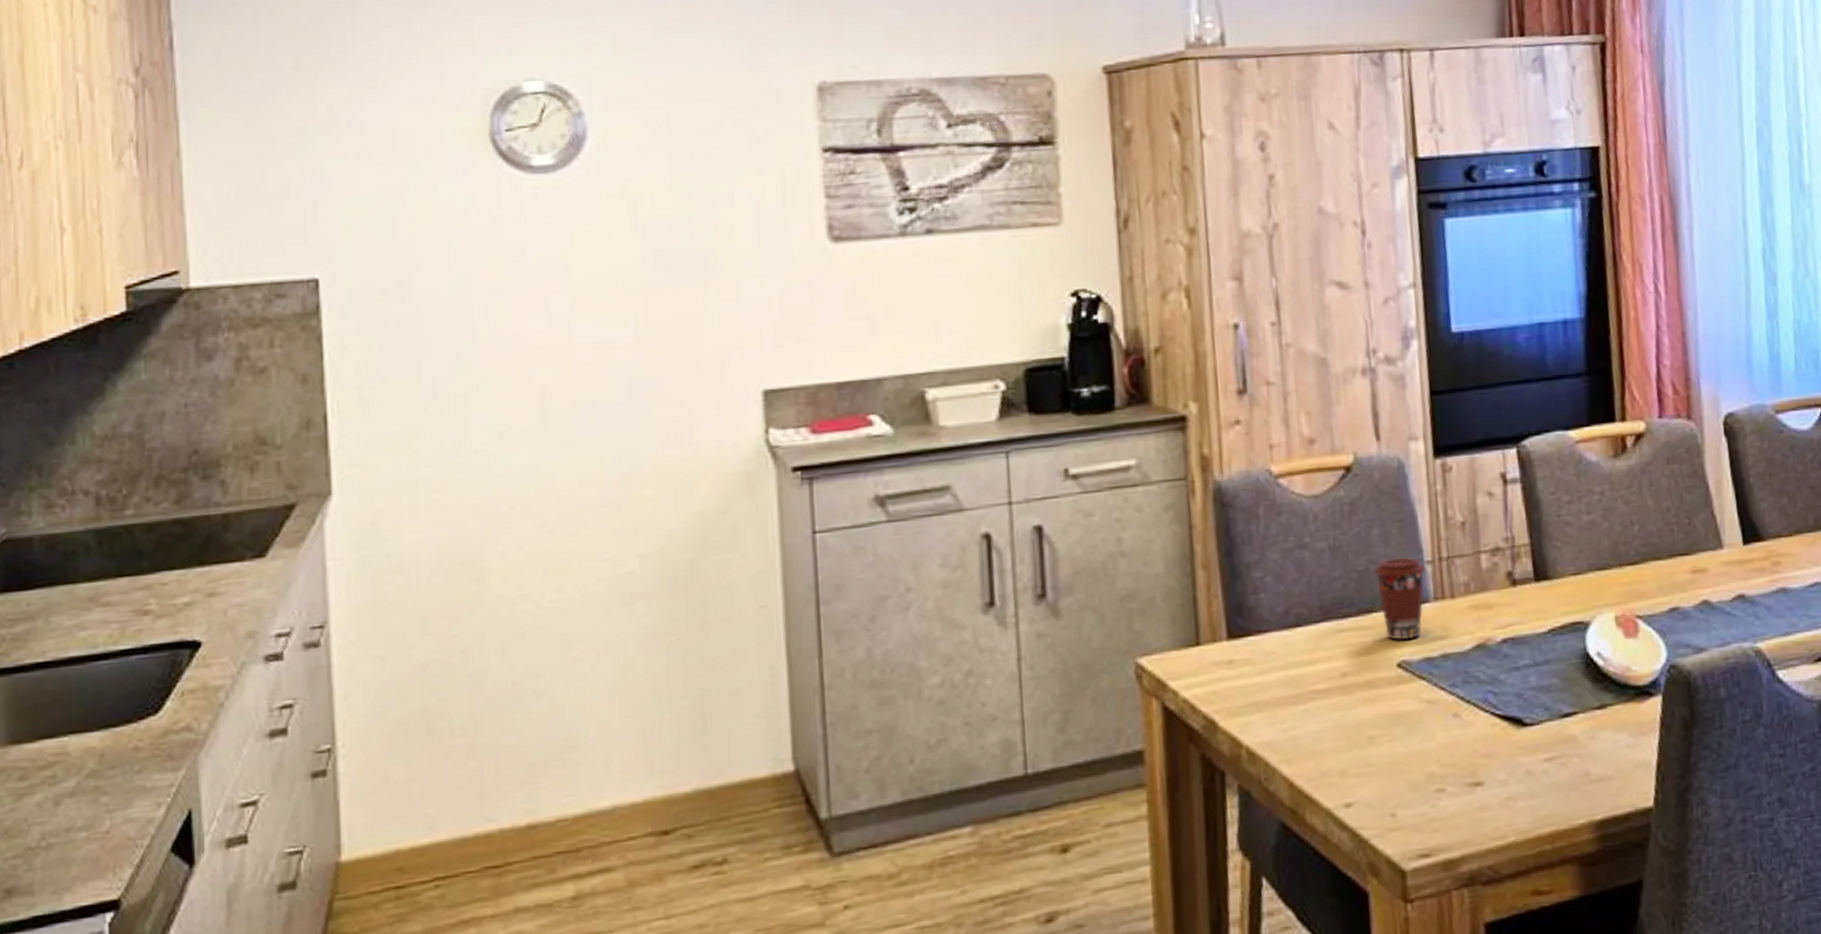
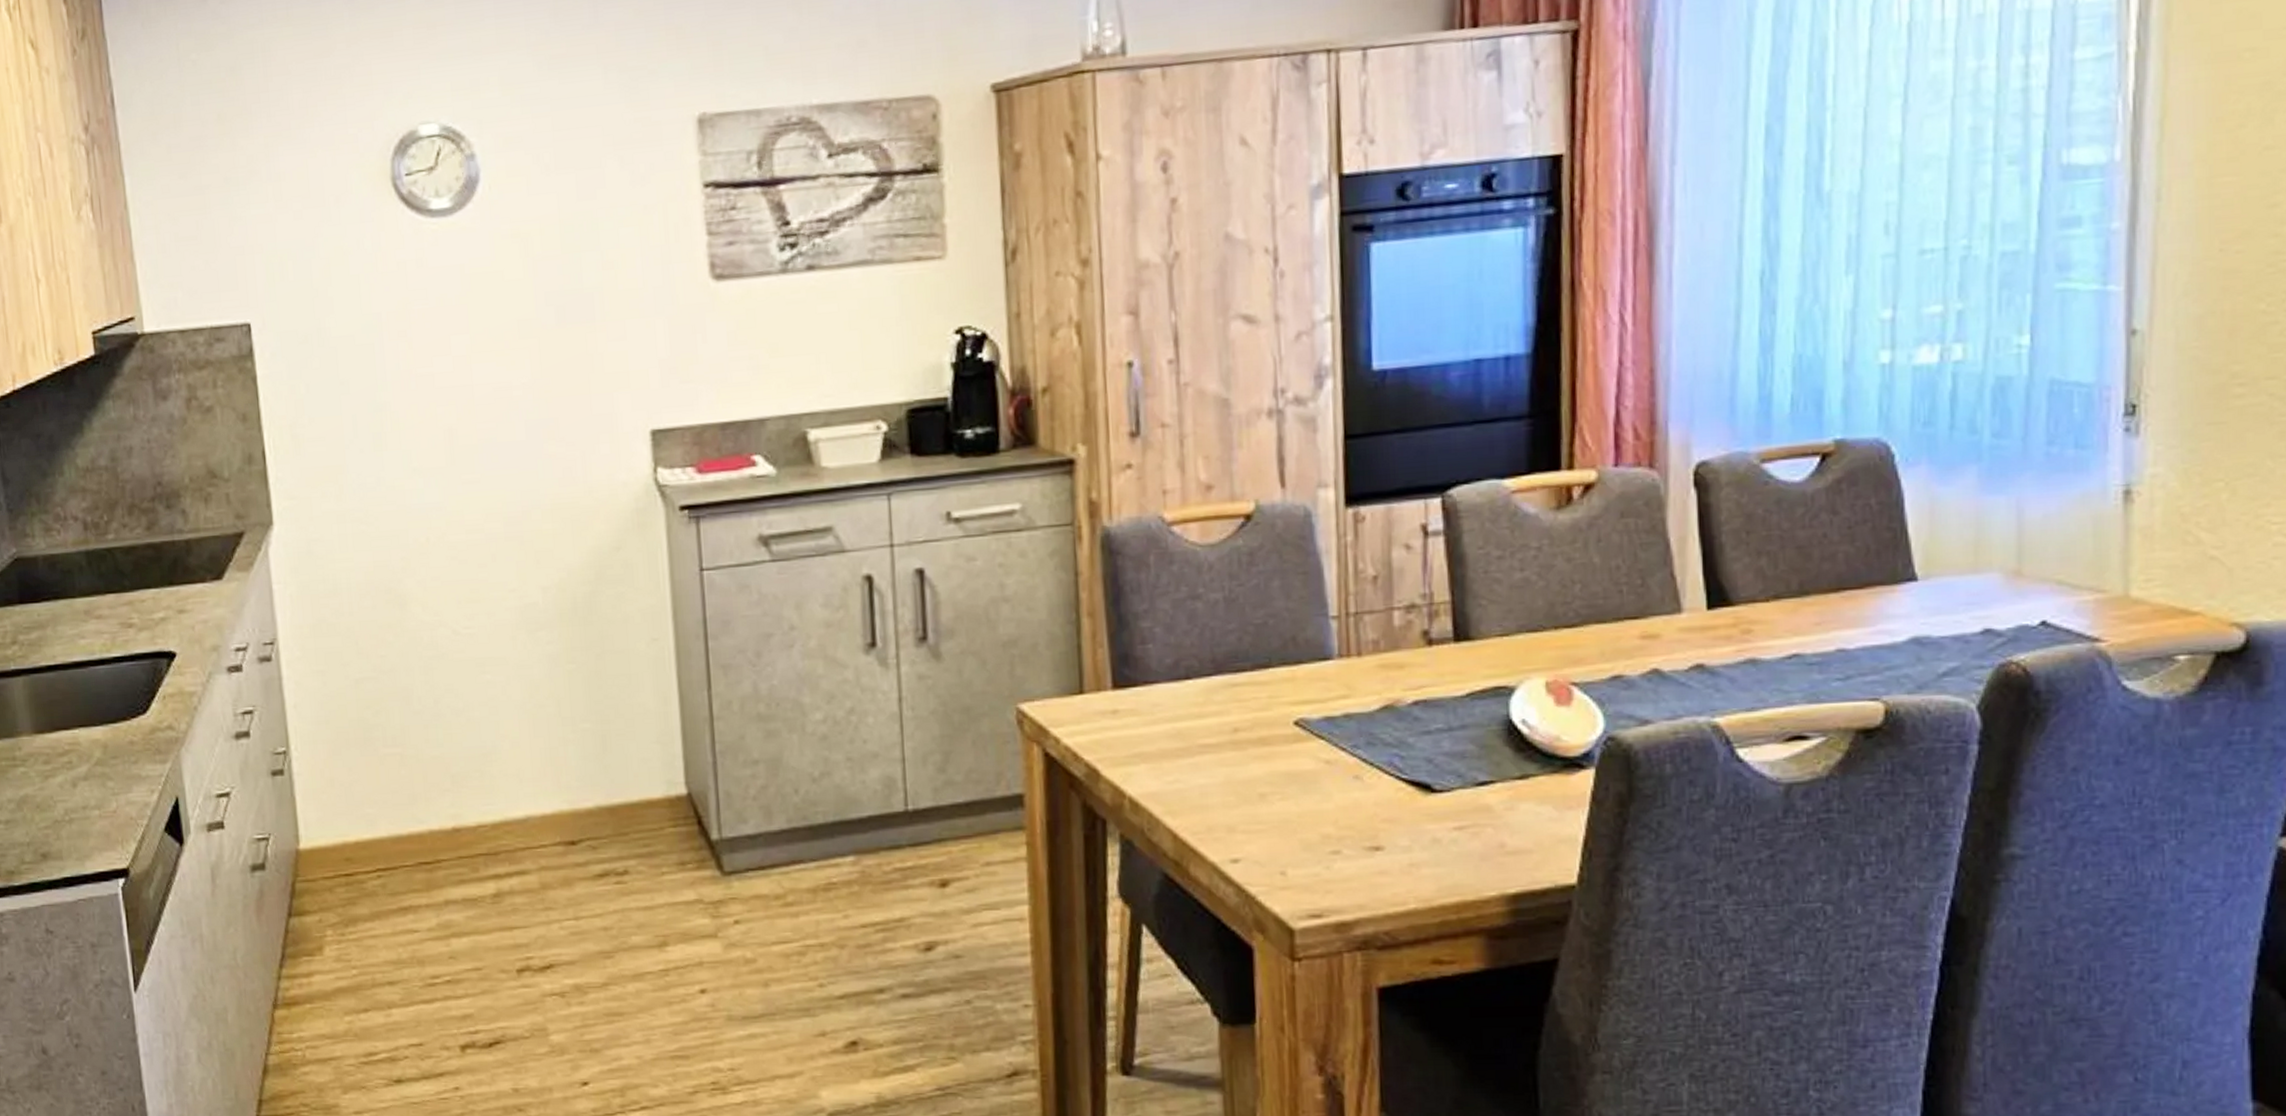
coffee cup: present [1374,557,1426,641] -> none [1272,612,1331,698]

